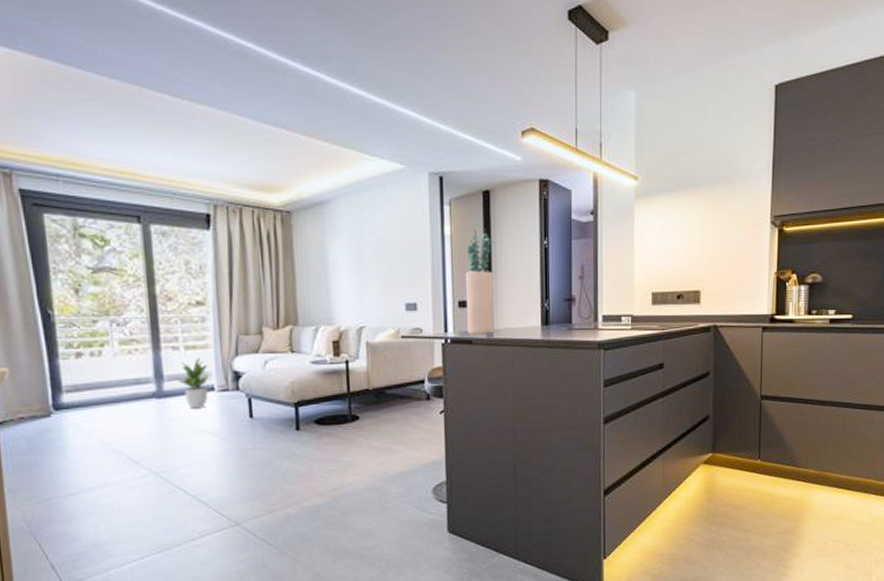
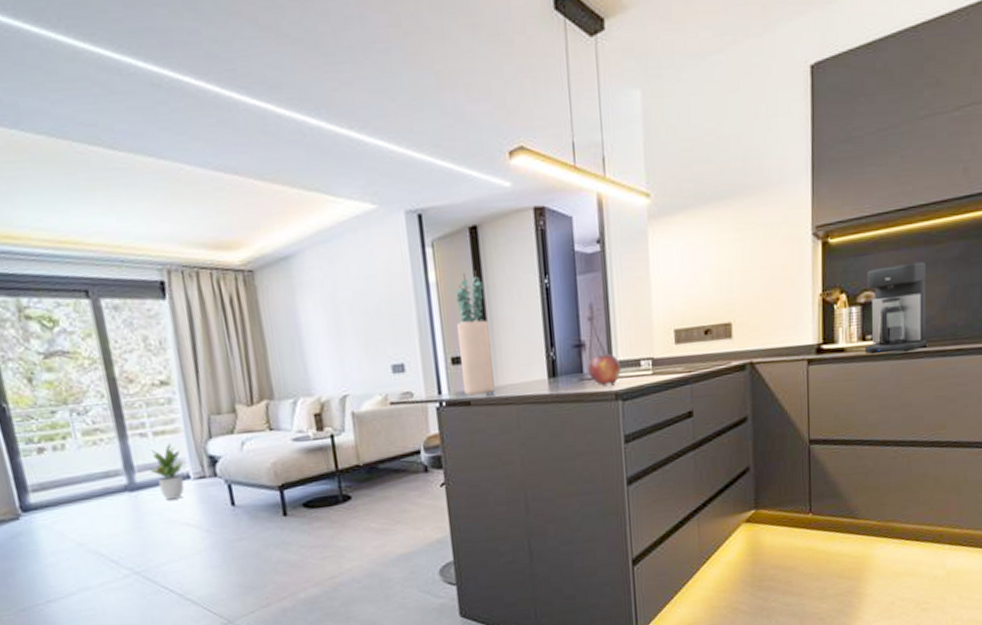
fruit: none [575,308,605,335] -> present [587,353,621,385]
coffee maker: none [810,253,863,328] -> present [864,261,928,355]

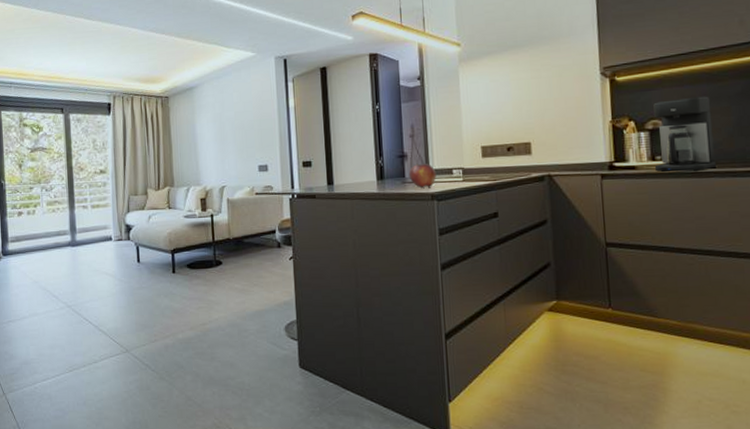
potted plant: present [149,443,188,500] -> none [86,214,111,255]
vase: present [455,271,495,396] -> none [307,99,335,191]

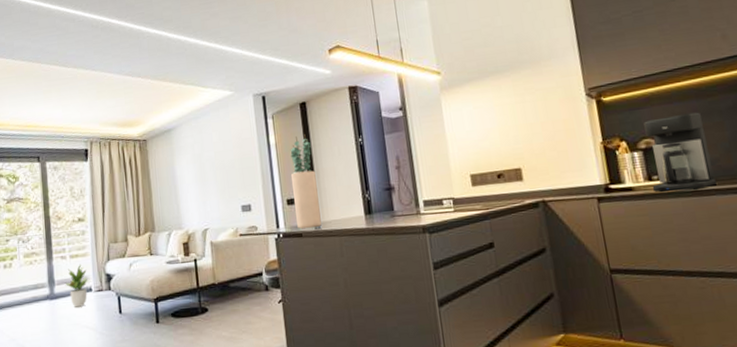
potted plant: none [86,214,111,255] -> present [65,264,91,307]
vase: none [307,99,335,191] -> present [290,134,322,230]
fruit: present [408,163,437,188] -> none [397,194,427,221]

